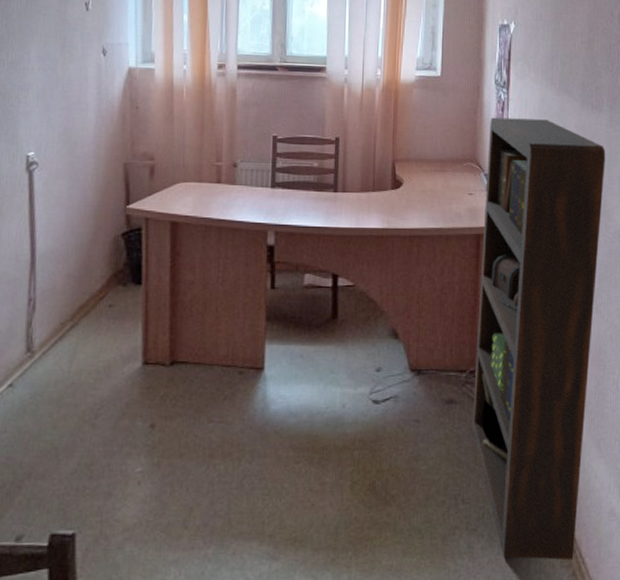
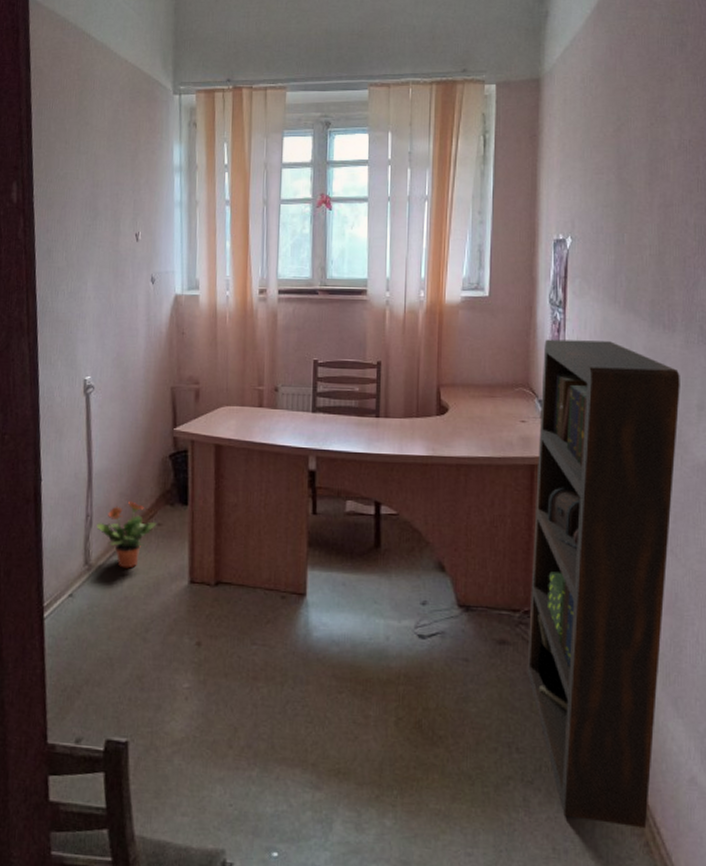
potted plant: none [40,283,108,353] -> present [97,501,157,569]

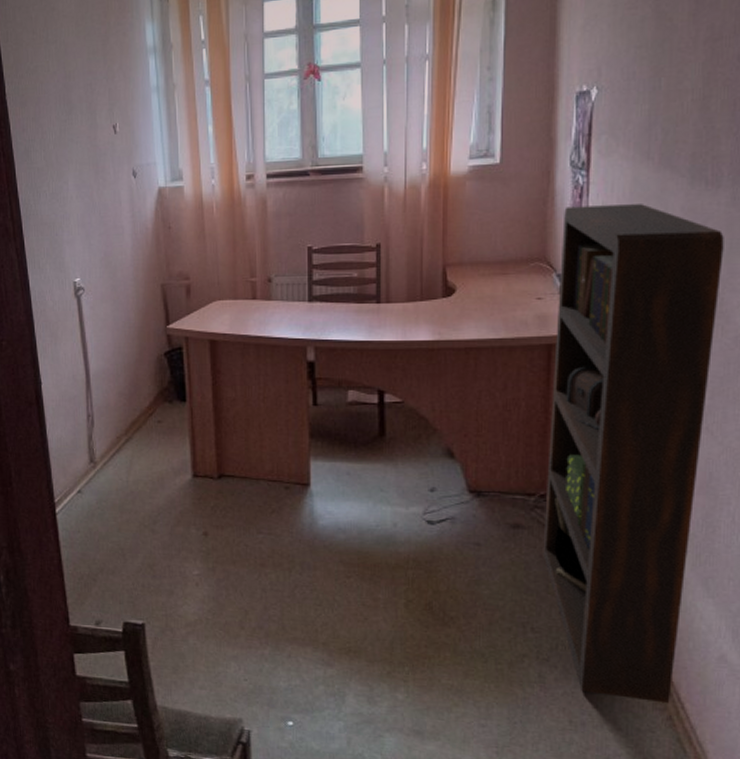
potted plant: present [97,501,157,569] -> none [98,400,157,465]

